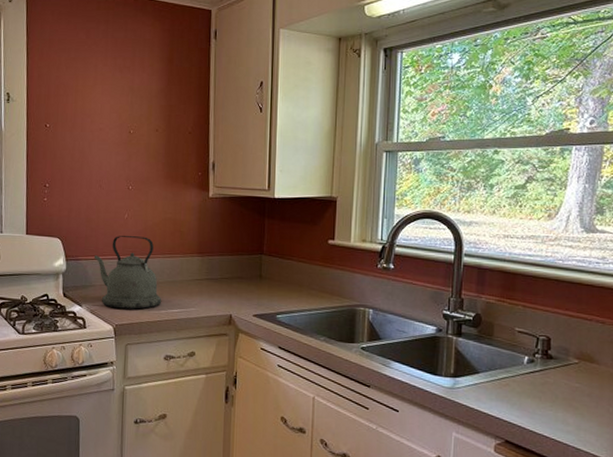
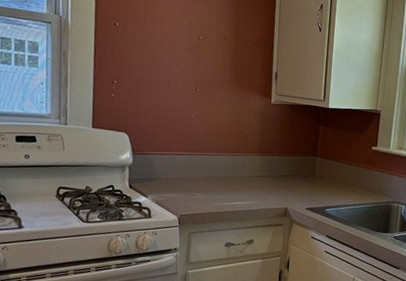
kettle: present [93,236,162,309] -> none [160,133,225,201]

